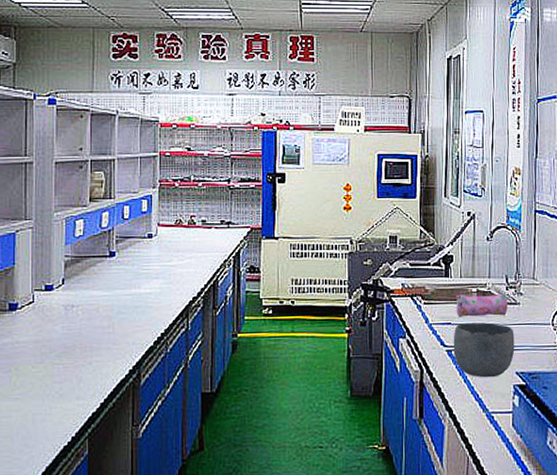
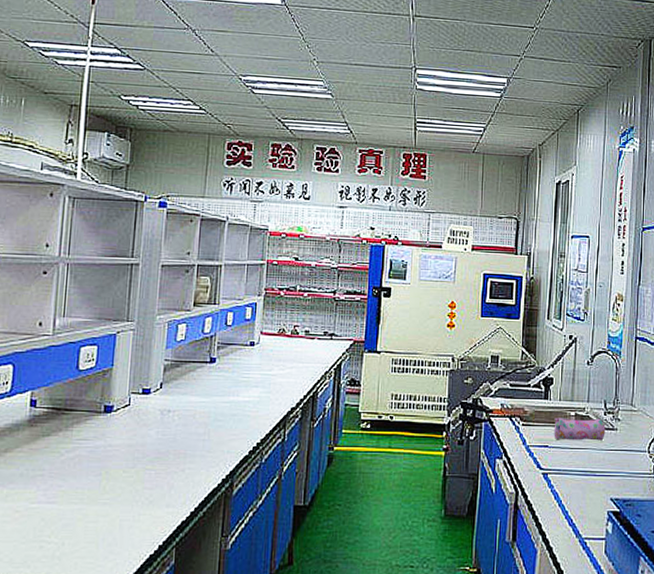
bowl: present [453,322,515,378] -> none [549,447,611,503]

